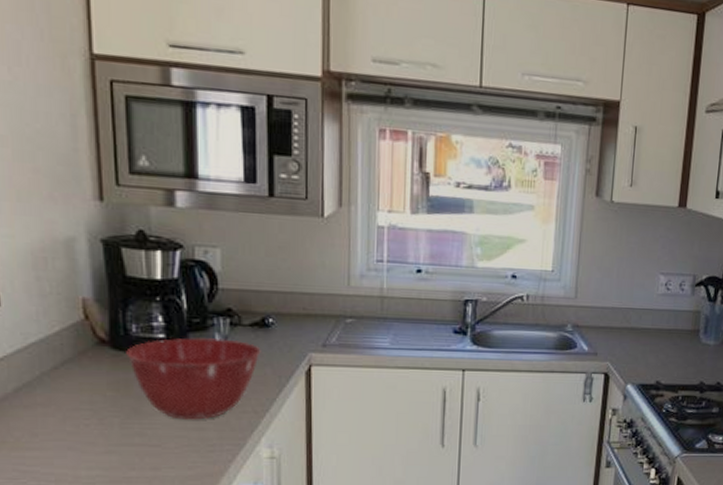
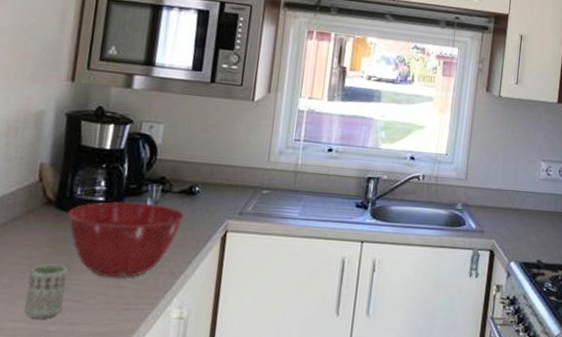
cup: none [95,408,139,465] -> present [24,264,68,319]

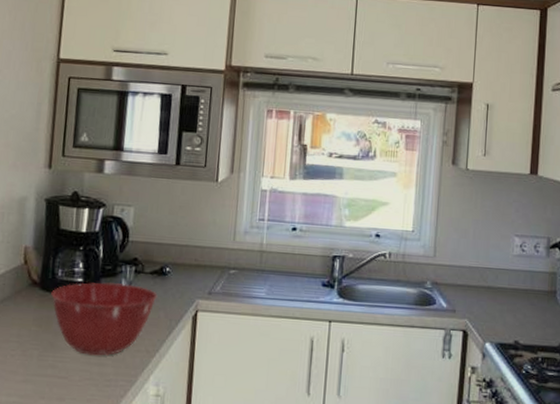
cup: present [24,264,68,319] -> none [16,342,54,394]

